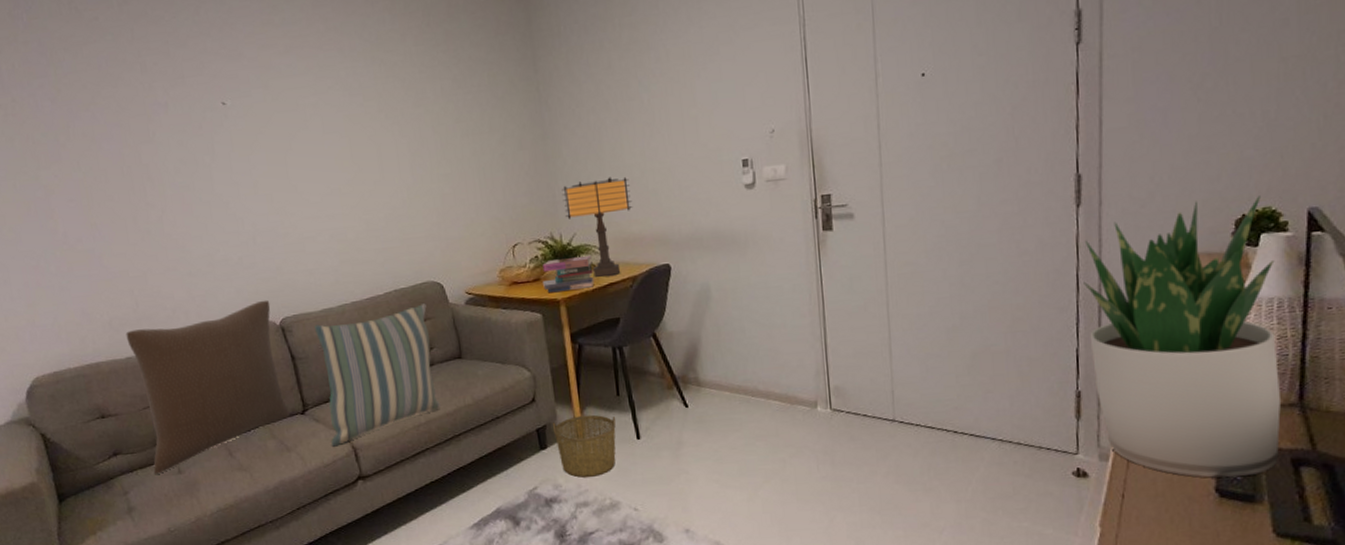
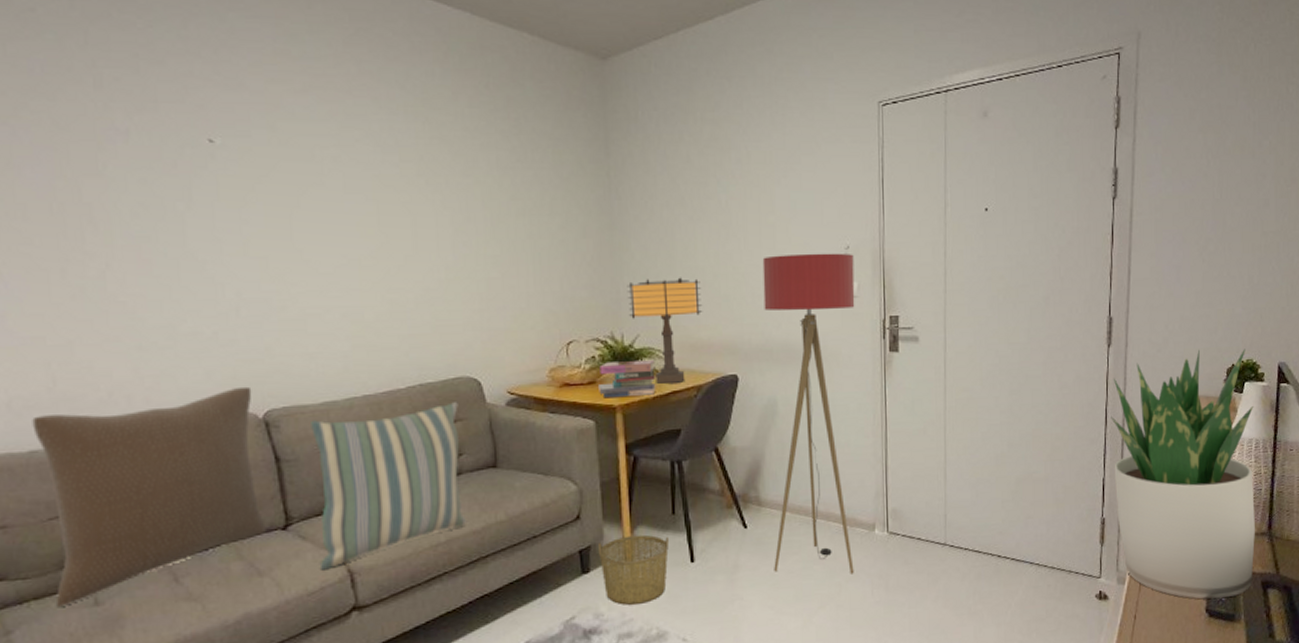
floor lamp: none [687,137,798,450] -> present [762,253,855,574]

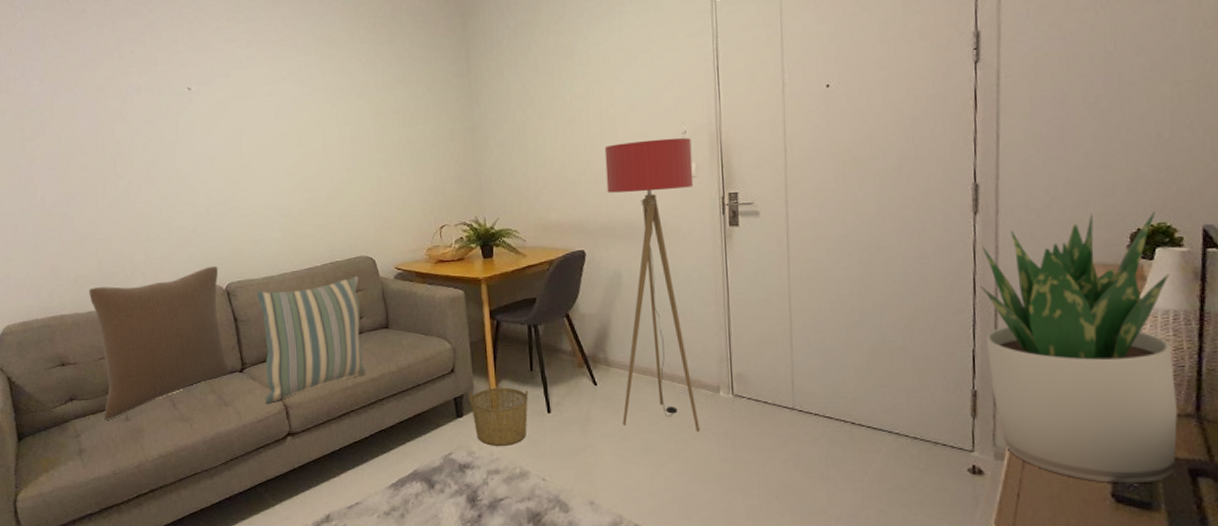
books: present [599,359,656,399] -> none [466,238,514,272]
table lamp: present [627,277,703,385] -> none [487,168,553,260]

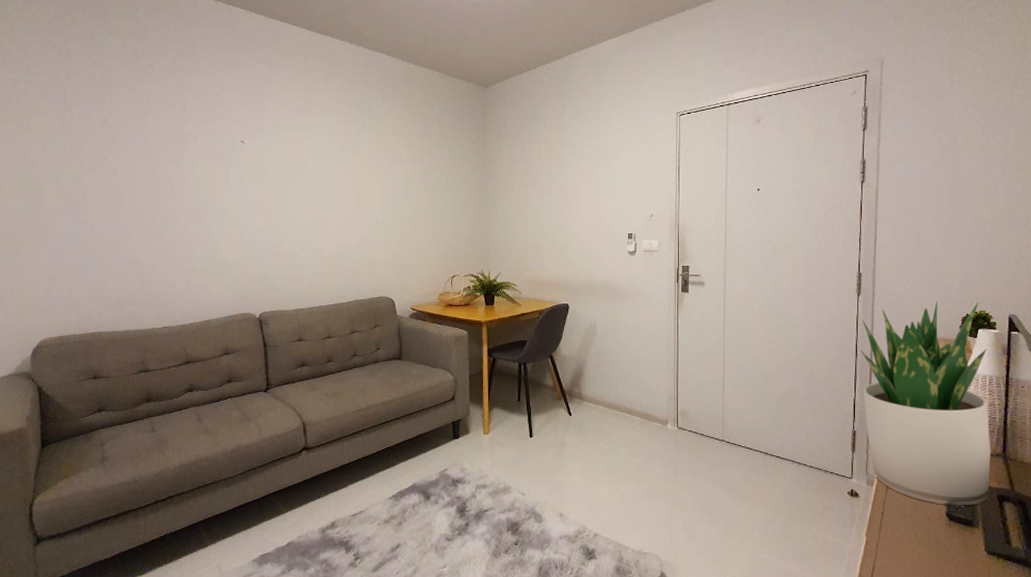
pillow: present [89,266,229,420] -> none [128,296,255,430]
pillow: present [257,276,368,404] -> none [285,313,380,421]
basket: present [469,387,528,446] -> none [465,414,515,464]
floor lamp: present [604,137,700,432] -> none [589,219,656,457]

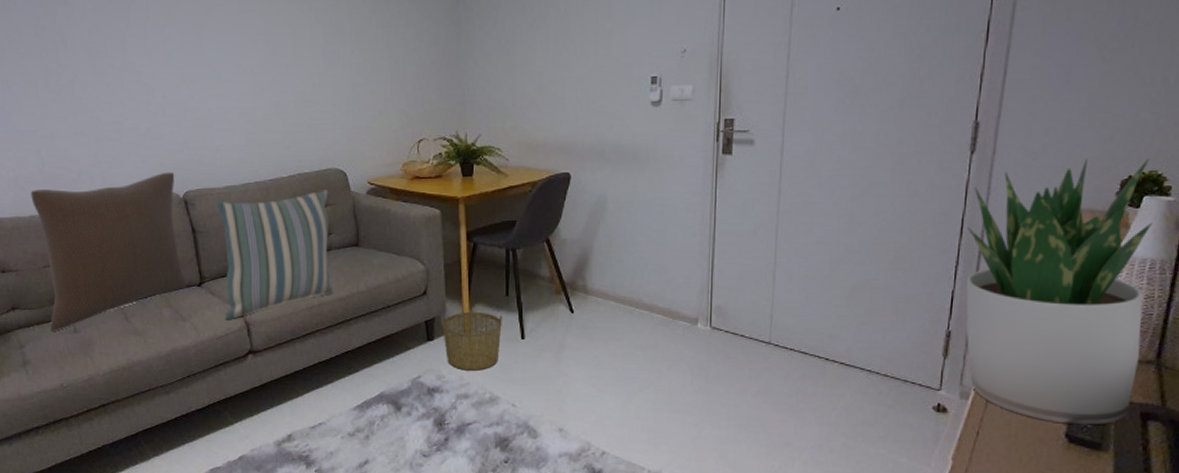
pillow: none [128,296,255,430] -> present [30,172,187,331]
pillow: none [285,313,380,421] -> present [217,190,335,320]
basket: none [465,414,515,464] -> present [441,311,502,371]

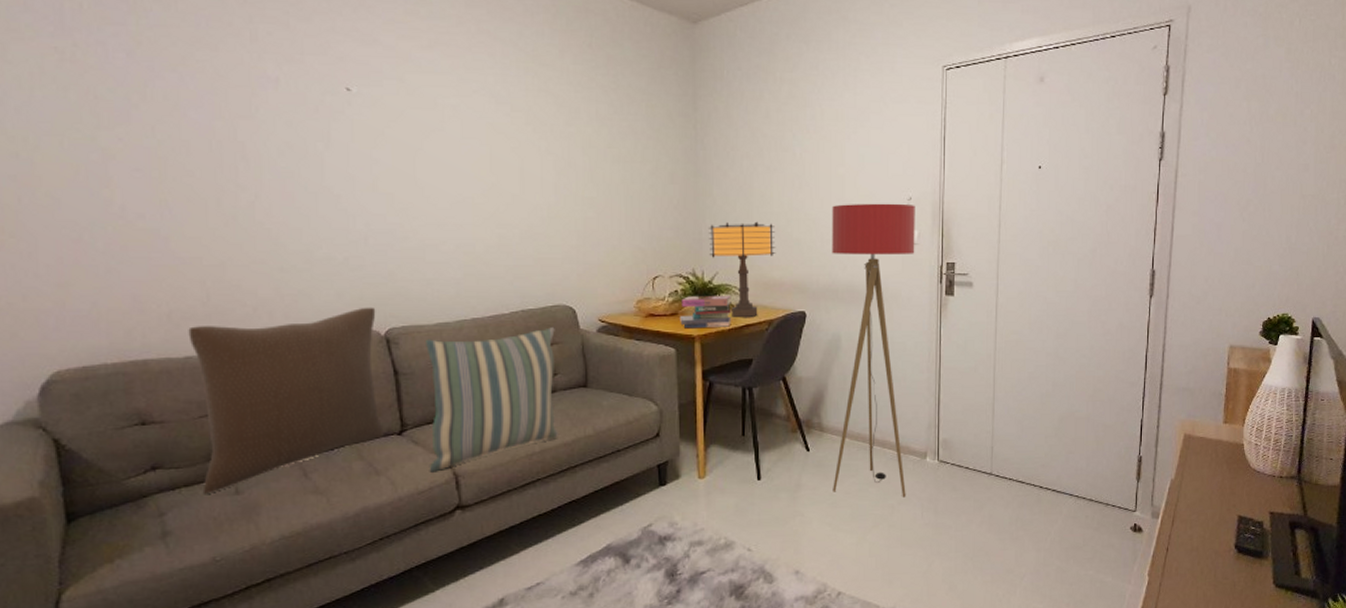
basket: present [441,311,502,371] -> none [674,453,738,516]
books: none [444,156,495,191] -> present [680,295,731,329]
table lamp: none [471,81,540,180] -> present [708,221,776,318]
floor lamp: none [597,56,690,363] -> present [832,203,915,498]
planter: present [966,158,1153,425] -> none [1150,303,1288,537]

